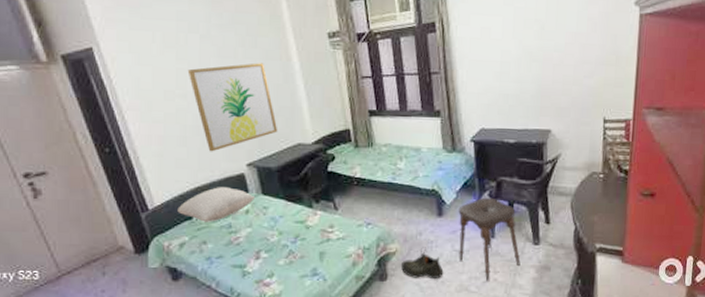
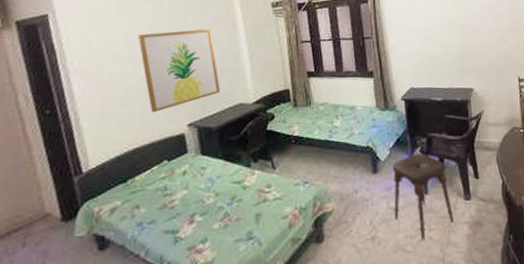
pillow: present [177,187,254,222] -> none [112,148,193,185]
shoe: present [400,247,444,278] -> none [337,205,380,239]

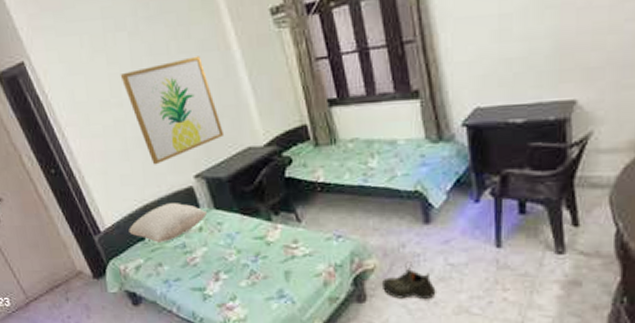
pillow: none [112,148,193,185] -> present [129,203,207,243]
shoe: none [337,205,380,239] -> present [381,261,436,299]
stool: present [392,153,454,240] -> none [451,196,539,302]

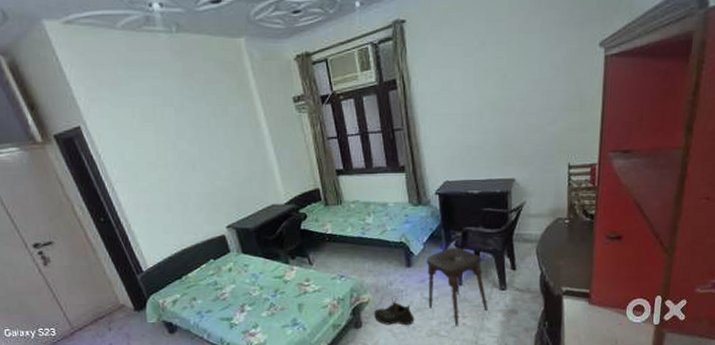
wall art: present [120,56,225,165] -> none [166,131,253,217]
pillow: present [129,203,207,243] -> none [168,248,236,281]
stool: none [451,196,539,302] -> present [426,247,488,326]

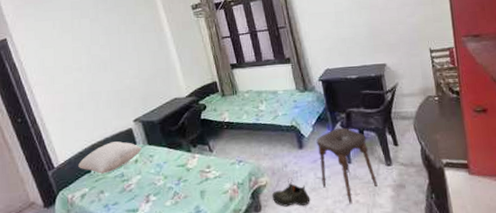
pillow: none [168,248,236,281] -> present [78,141,142,174]

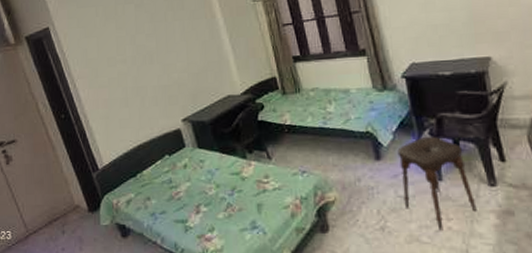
pillow: present [78,141,142,174] -> none [123,143,191,179]
shoe: present [271,177,311,207] -> none [341,194,389,229]

